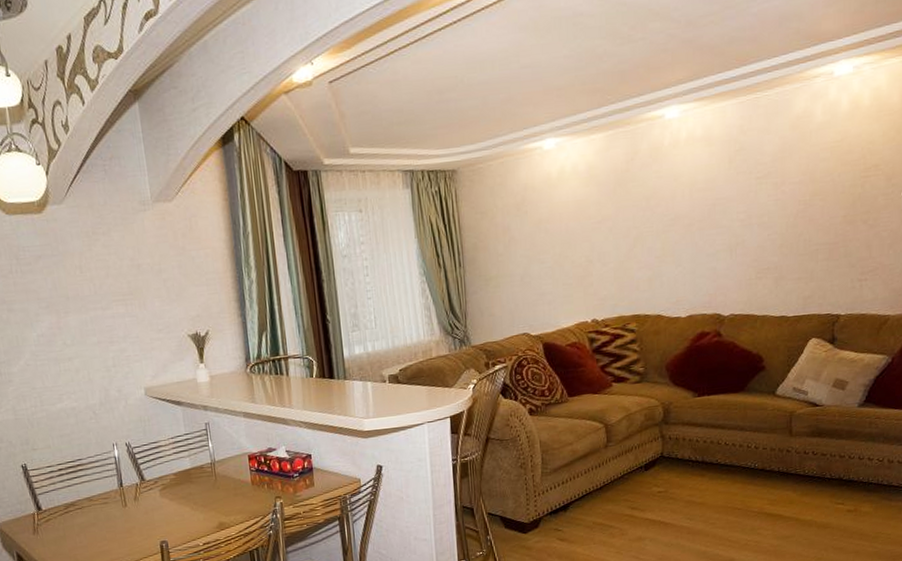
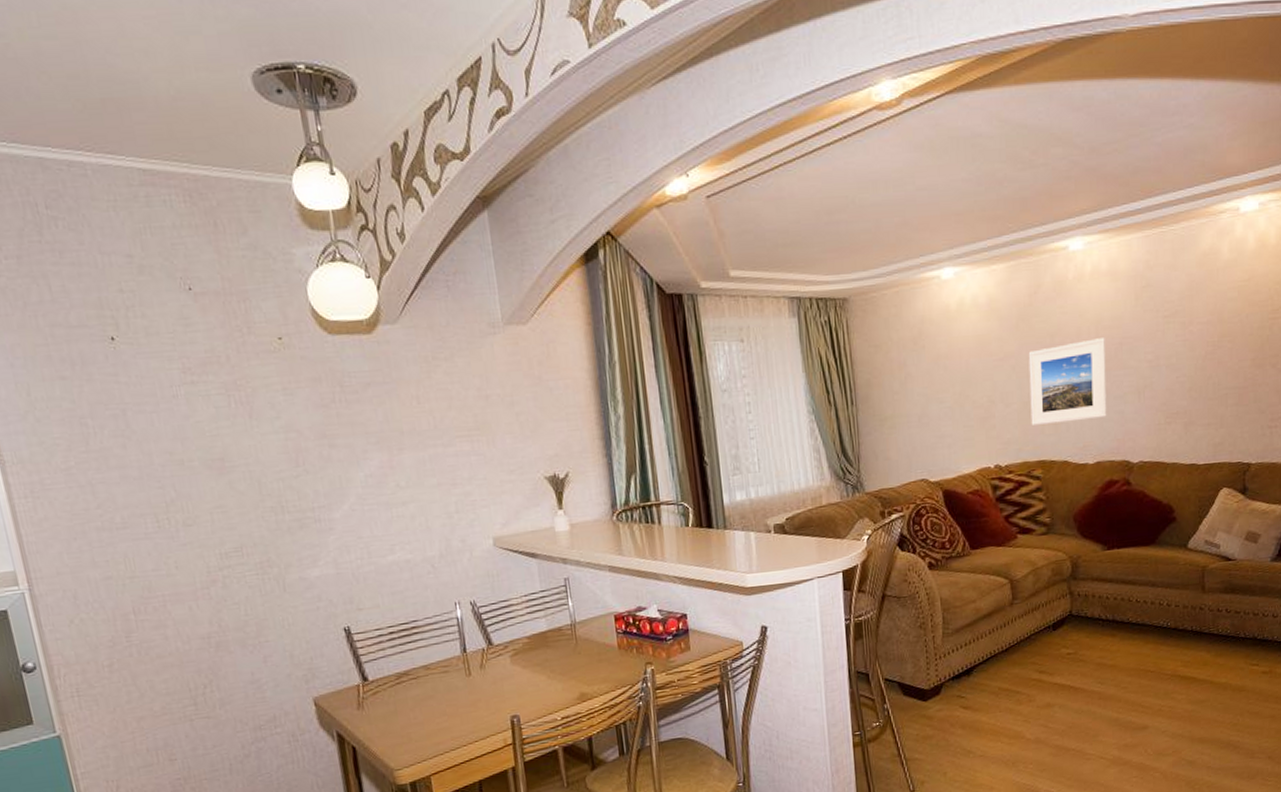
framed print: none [625,199,700,282] -> present [1028,338,1107,425]

